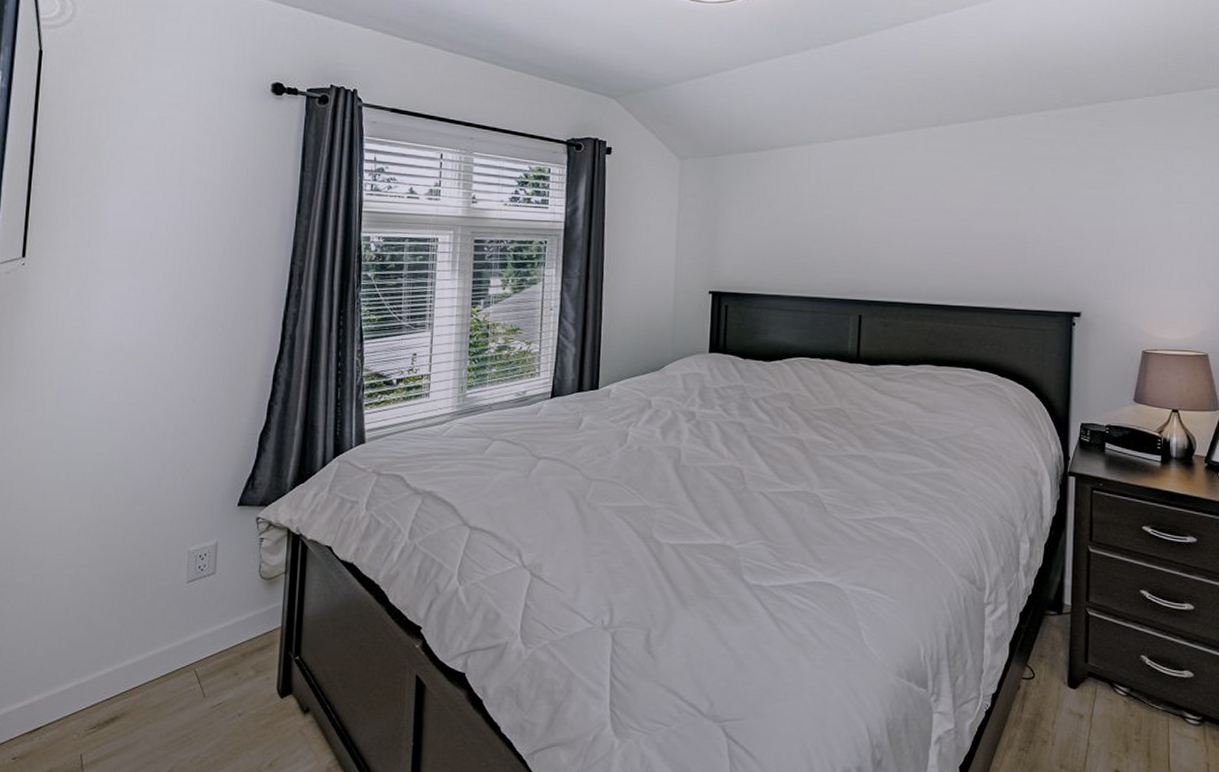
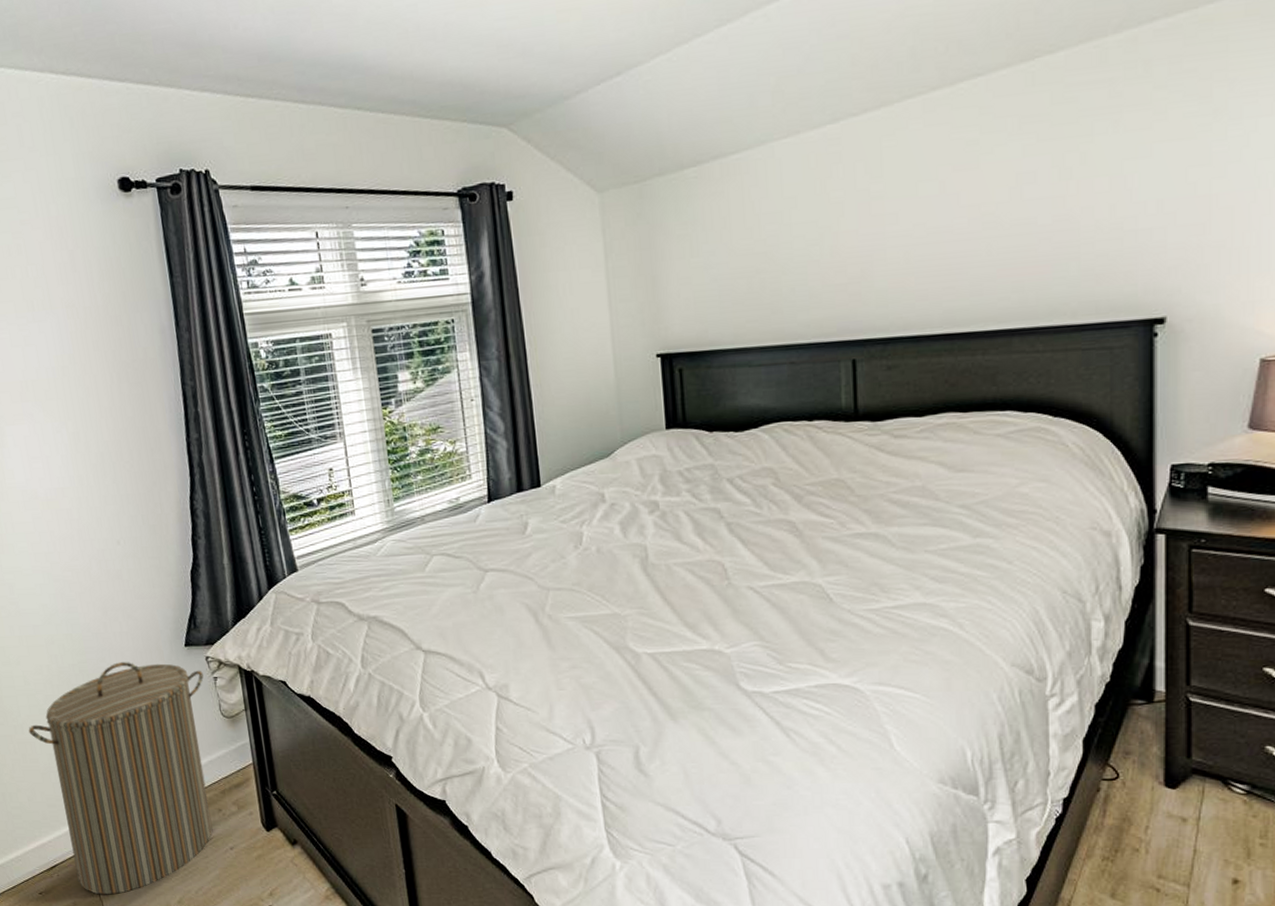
laundry hamper: none [48,516,250,762] -> present [28,662,213,895]

